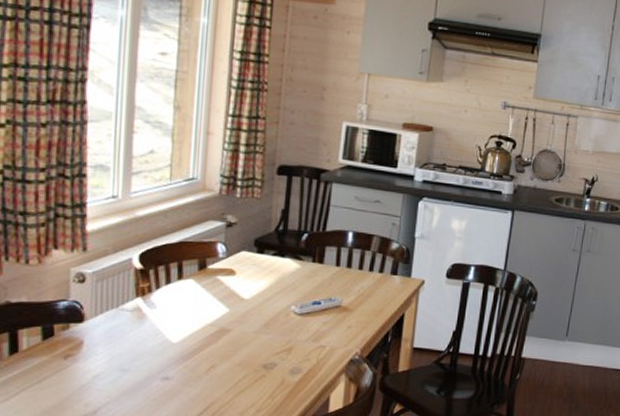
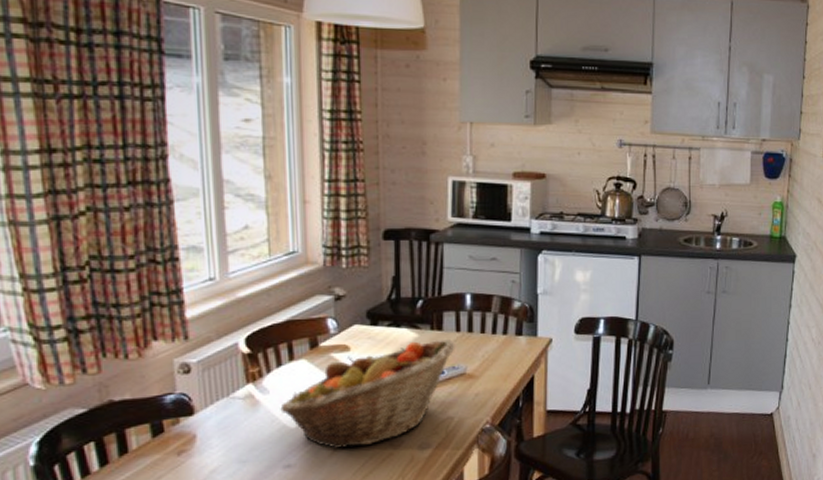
fruit basket: none [164,271,334,366] -> present [280,339,455,448]

